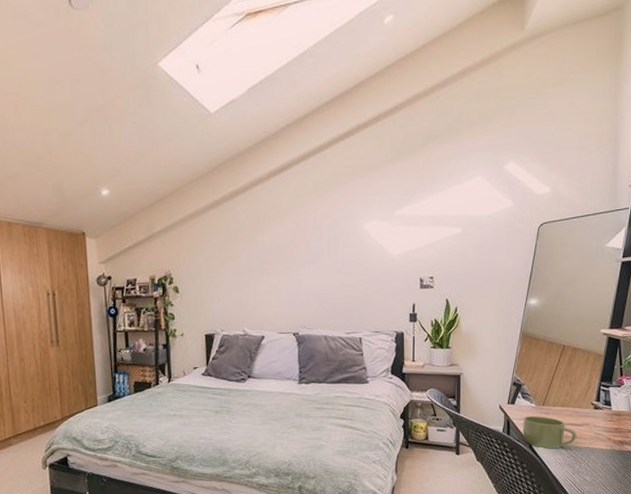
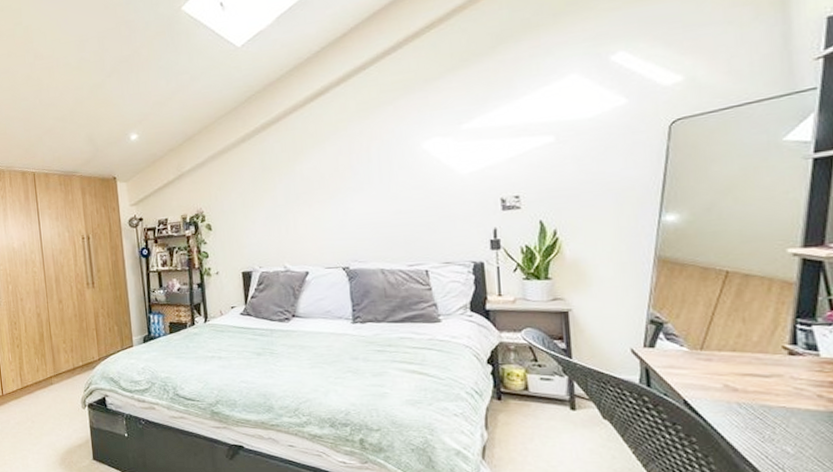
mug: present [523,415,577,449] -> none [670,362,764,407]

